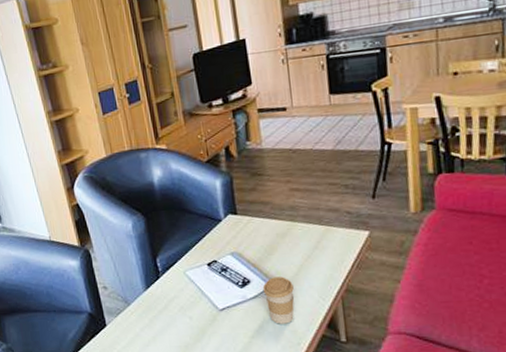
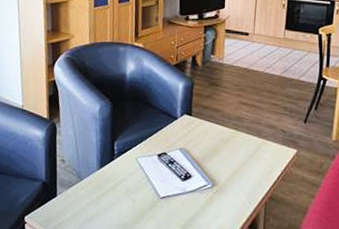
coffee cup: present [262,277,295,324] -> none [201,176,227,220]

